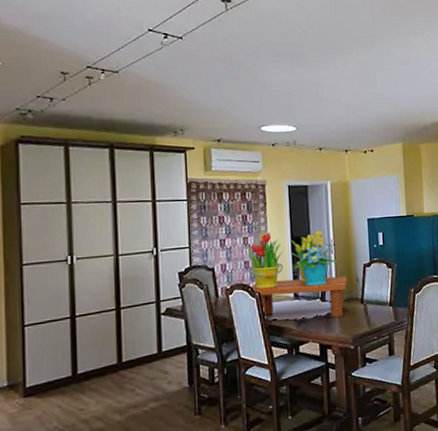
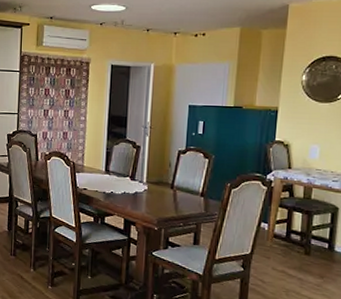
flower arrangement: present [247,230,348,319] -> none [65,108,160,199]

